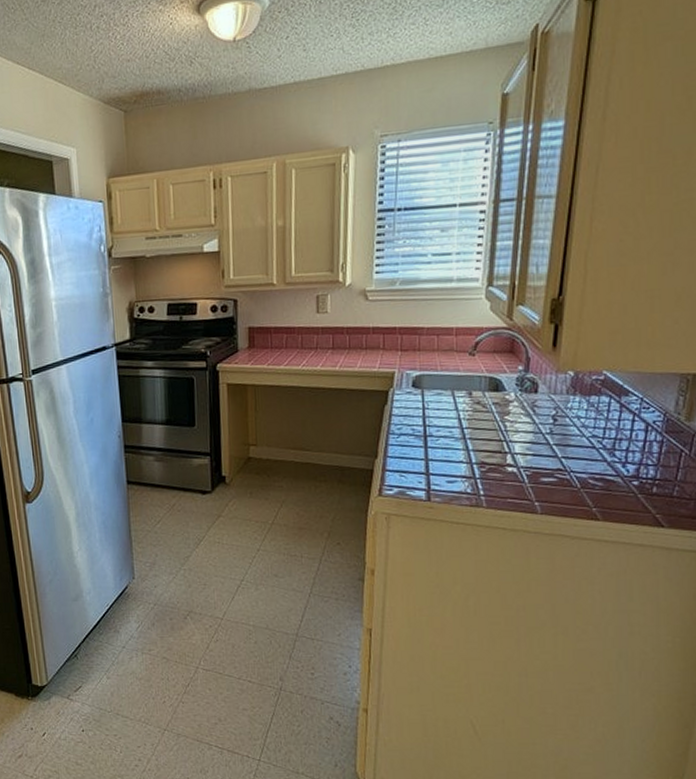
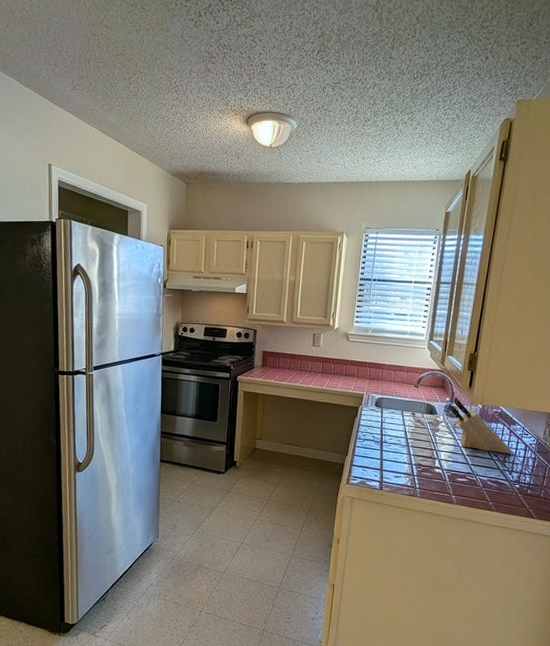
knife block: none [522,363,625,438] -> present [448,397,512,454]

